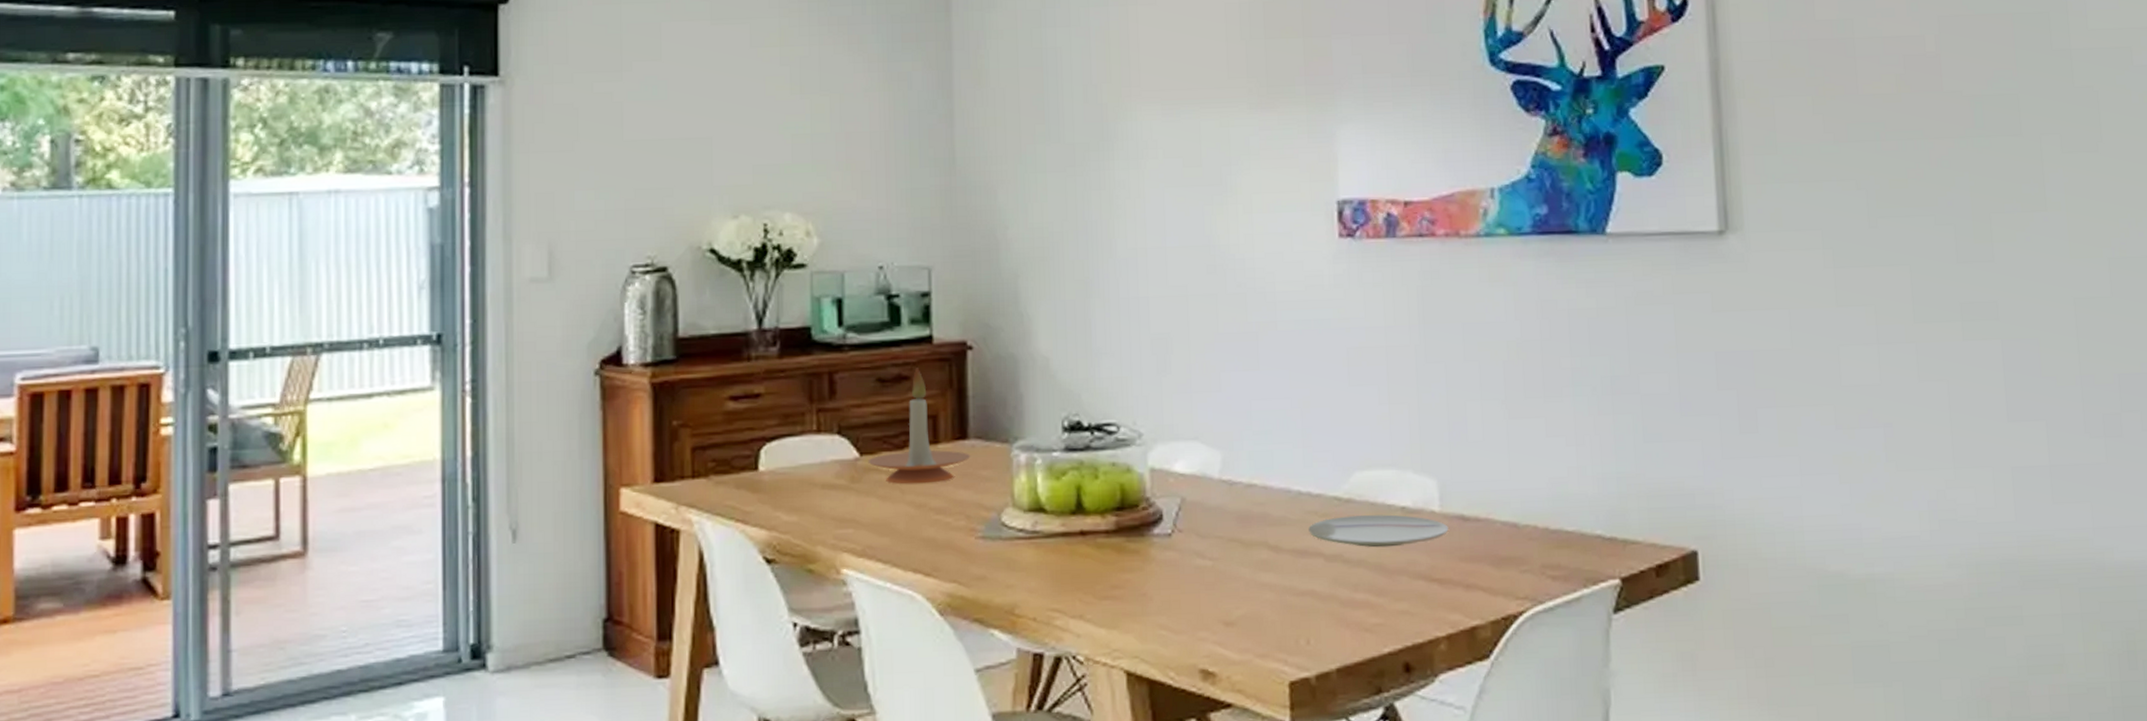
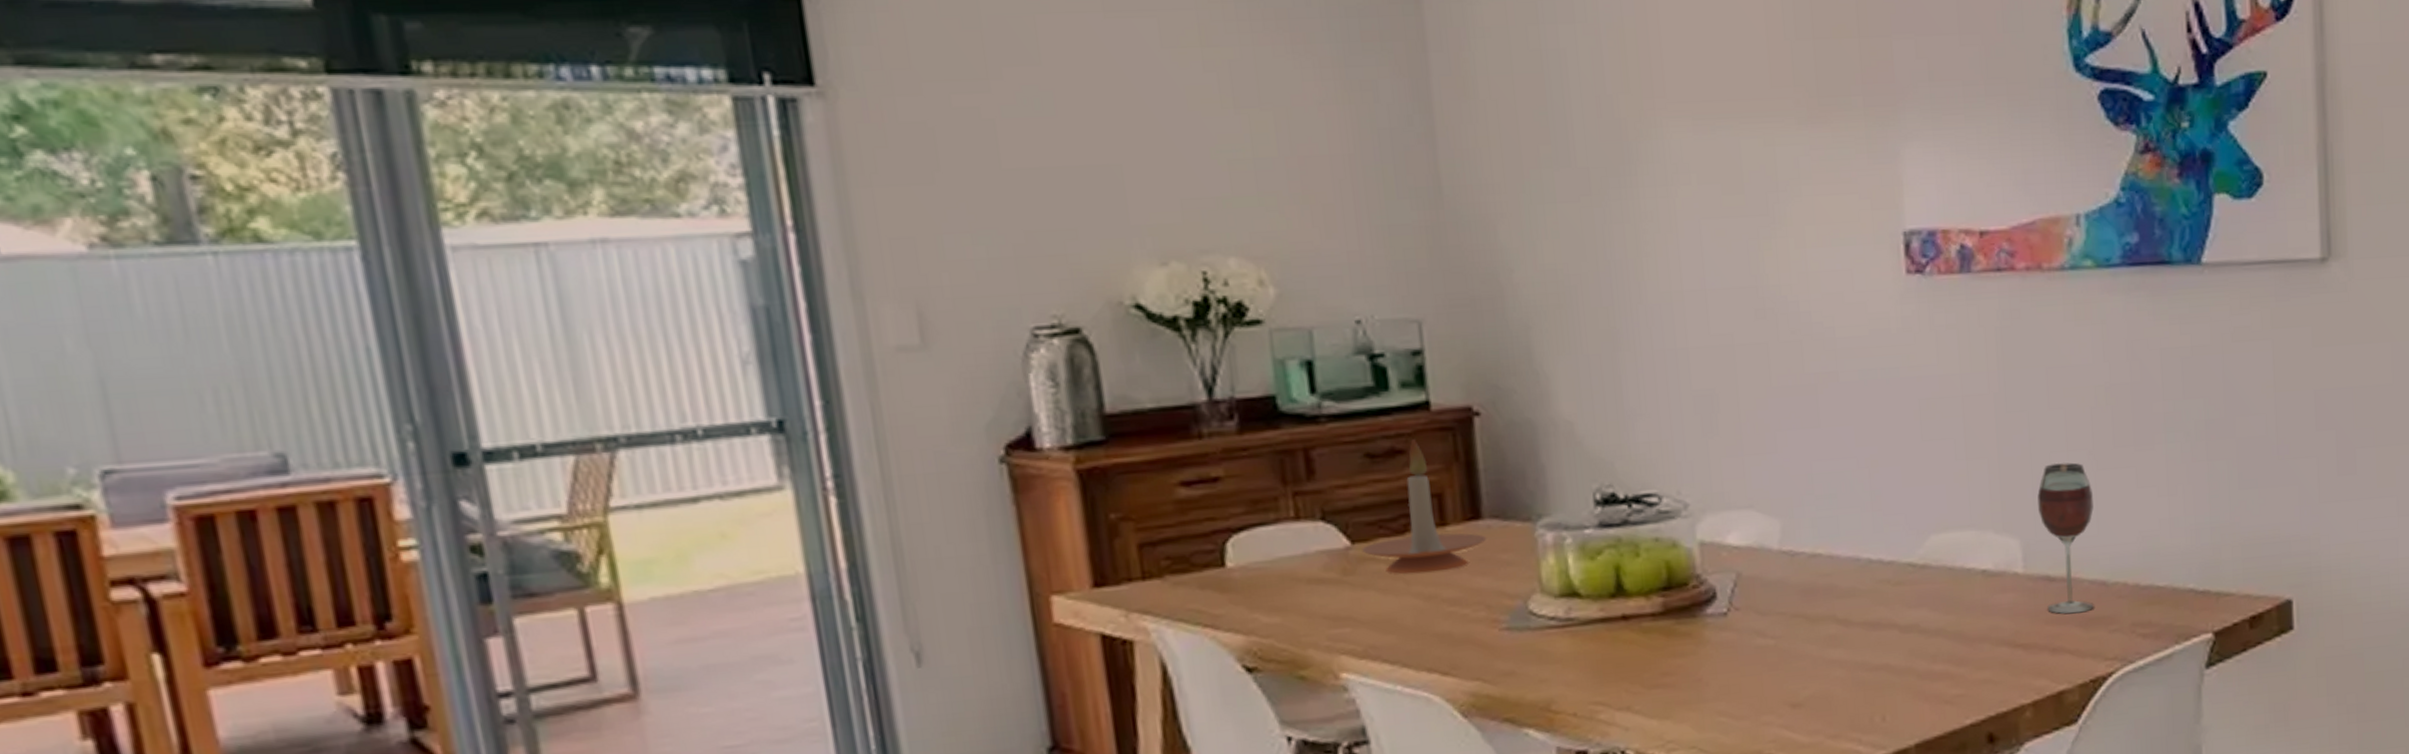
plate: present [1308,514,1449,548] -> none [1881,579,2033,615]
wineglass: none [1453,410,1506,553] -> present [2037,462,2094,614]

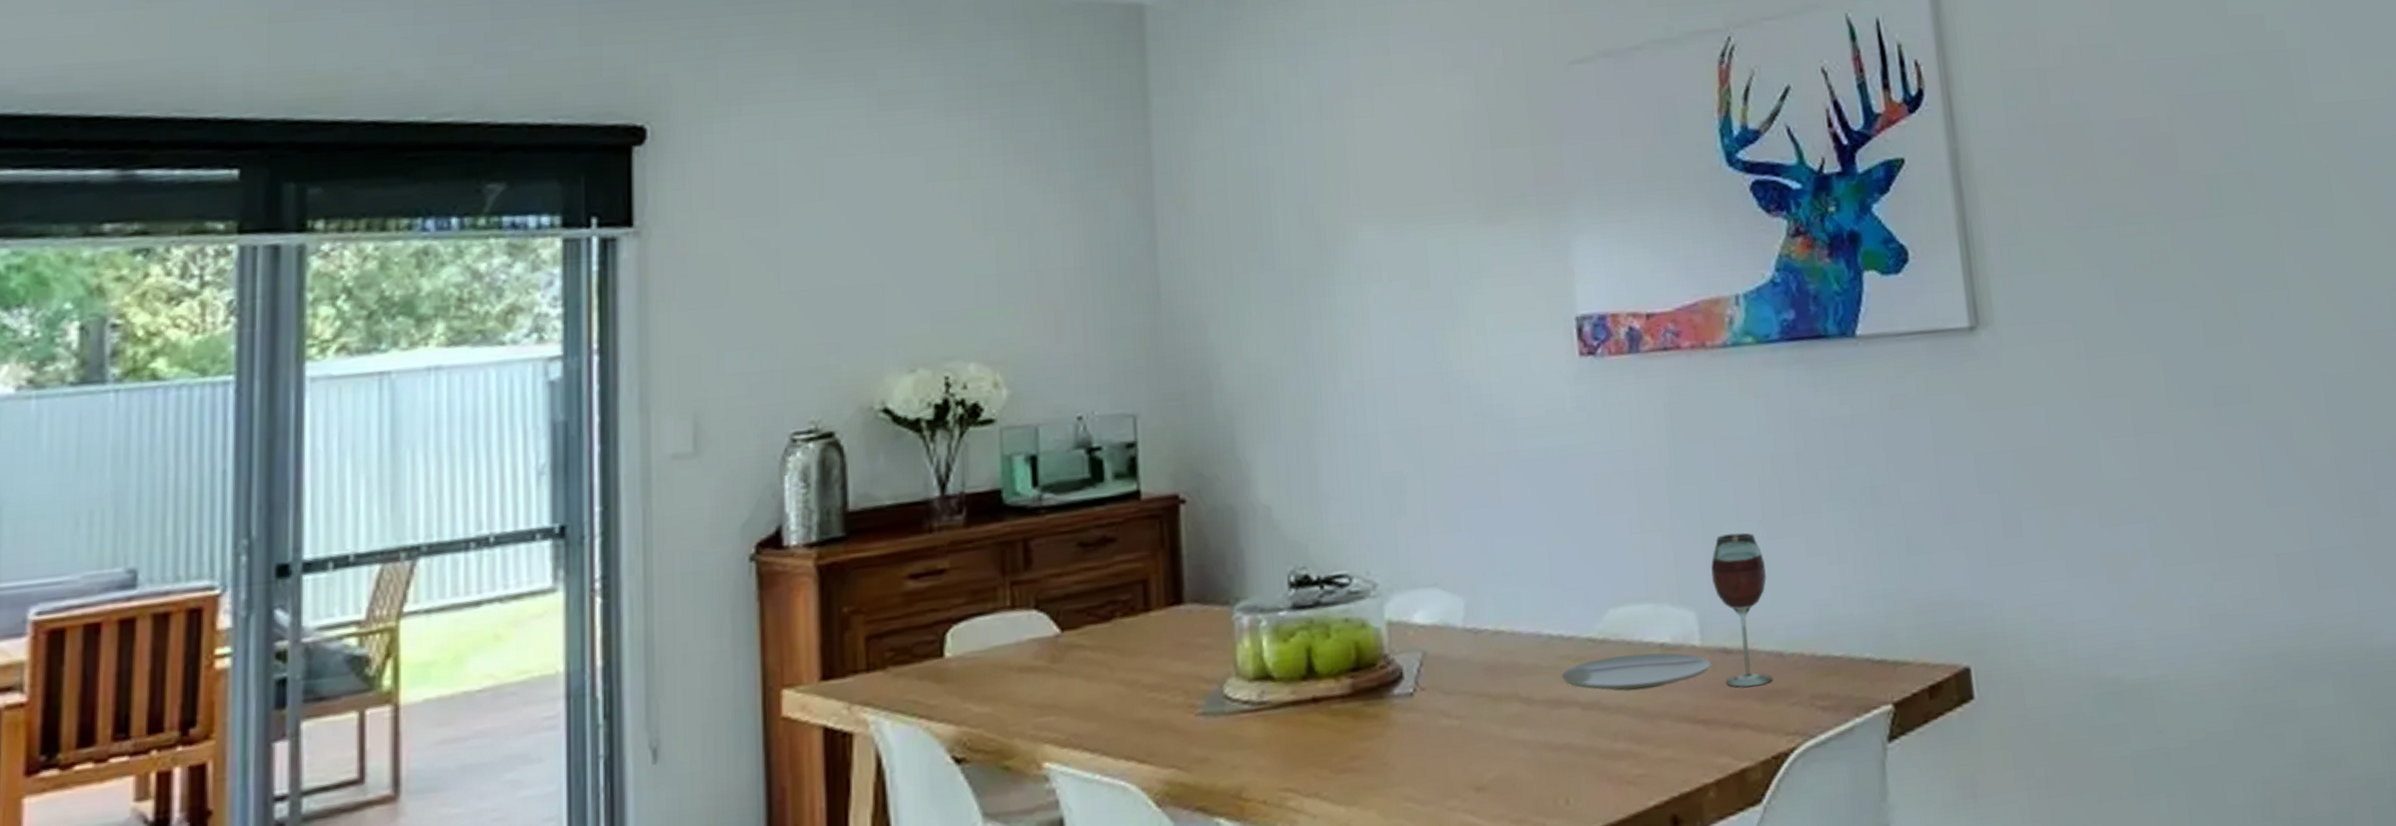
candle holder: present [1362,439,1487,574] -> none [1070,527,1187,661]
plate: none [1881,579,2033,615] -> present [1562,653,1711,691]

